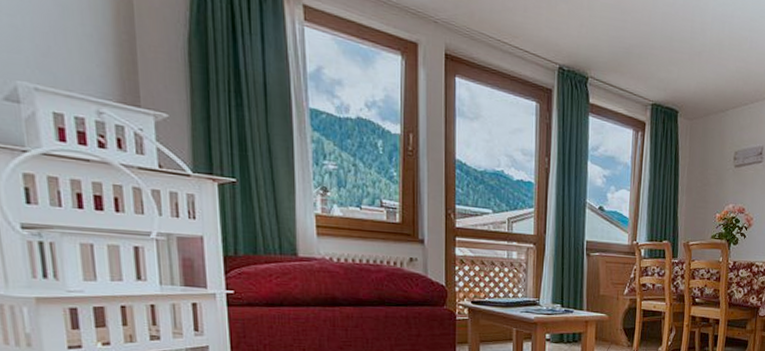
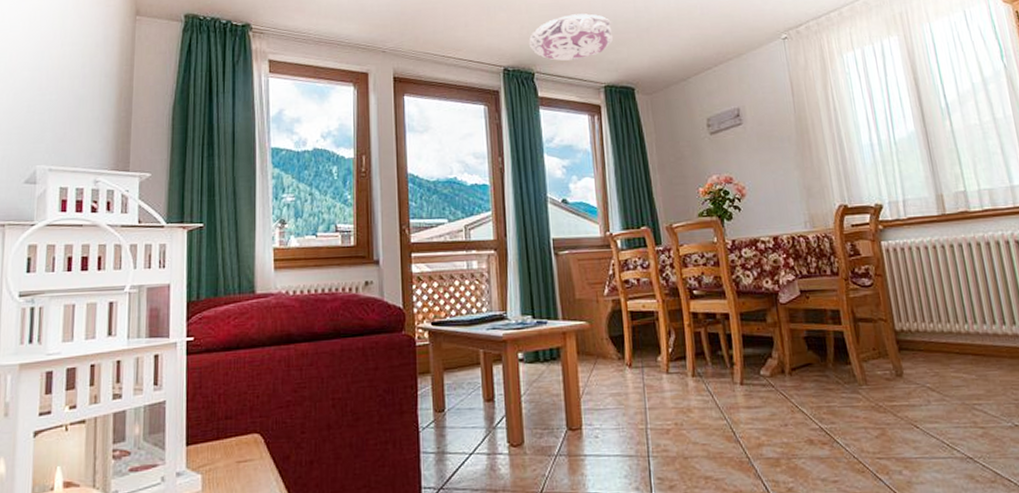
ceiling light: none [586,21,669,72] -> present [528,13,614,61]

